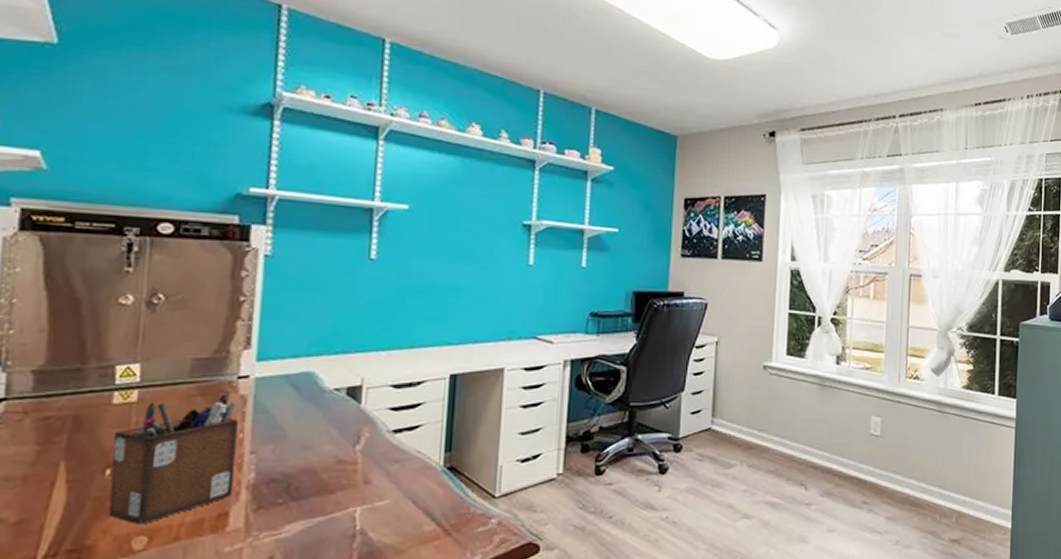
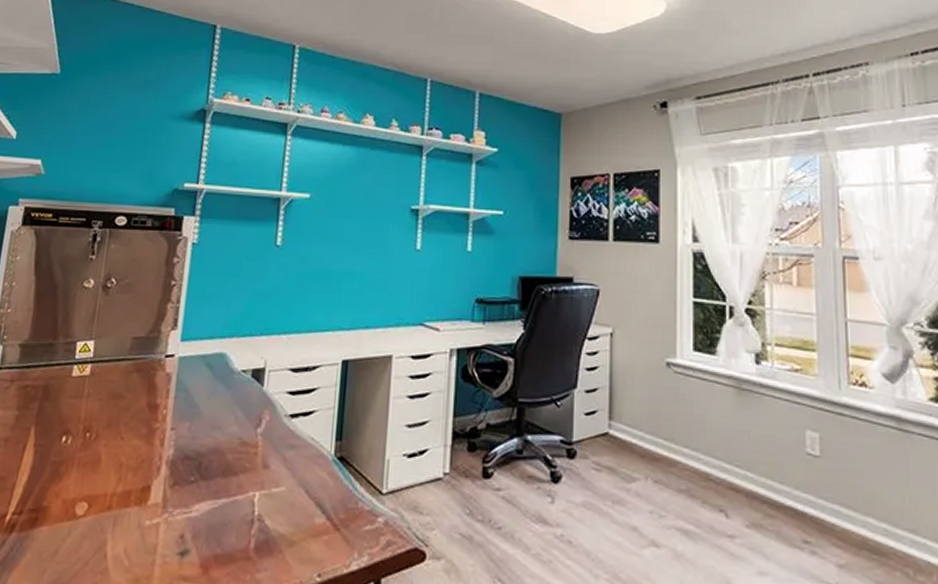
desk organizer: present [108,392,238,525] -> none [61,369,164,492]

